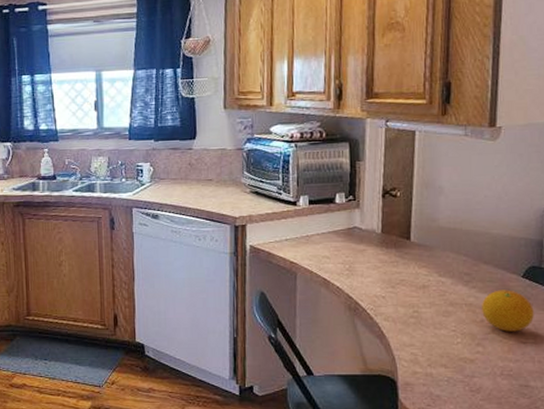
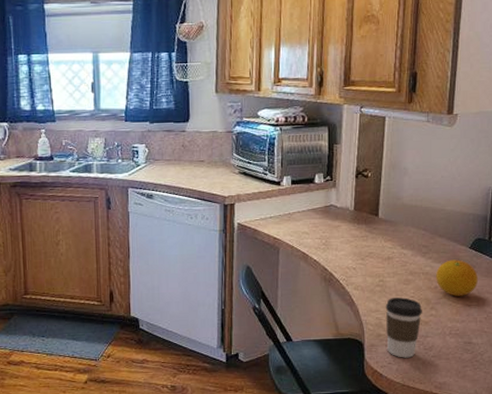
coffee cup: none [421,331,466,400] -> present [385,297,422,358]

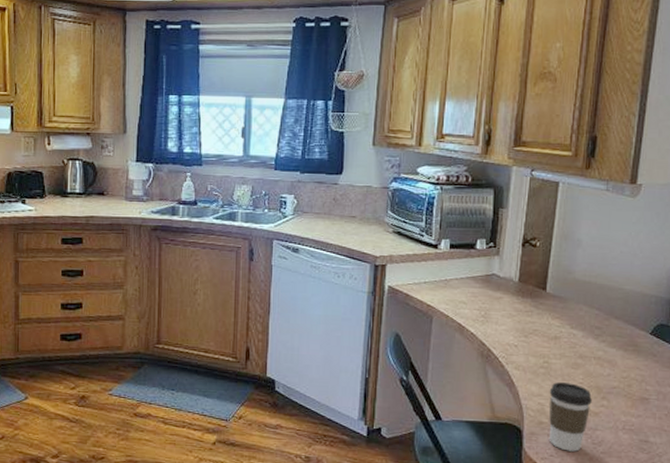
fruit: present [436,259,478,296] -> none [609,345,659,388]

